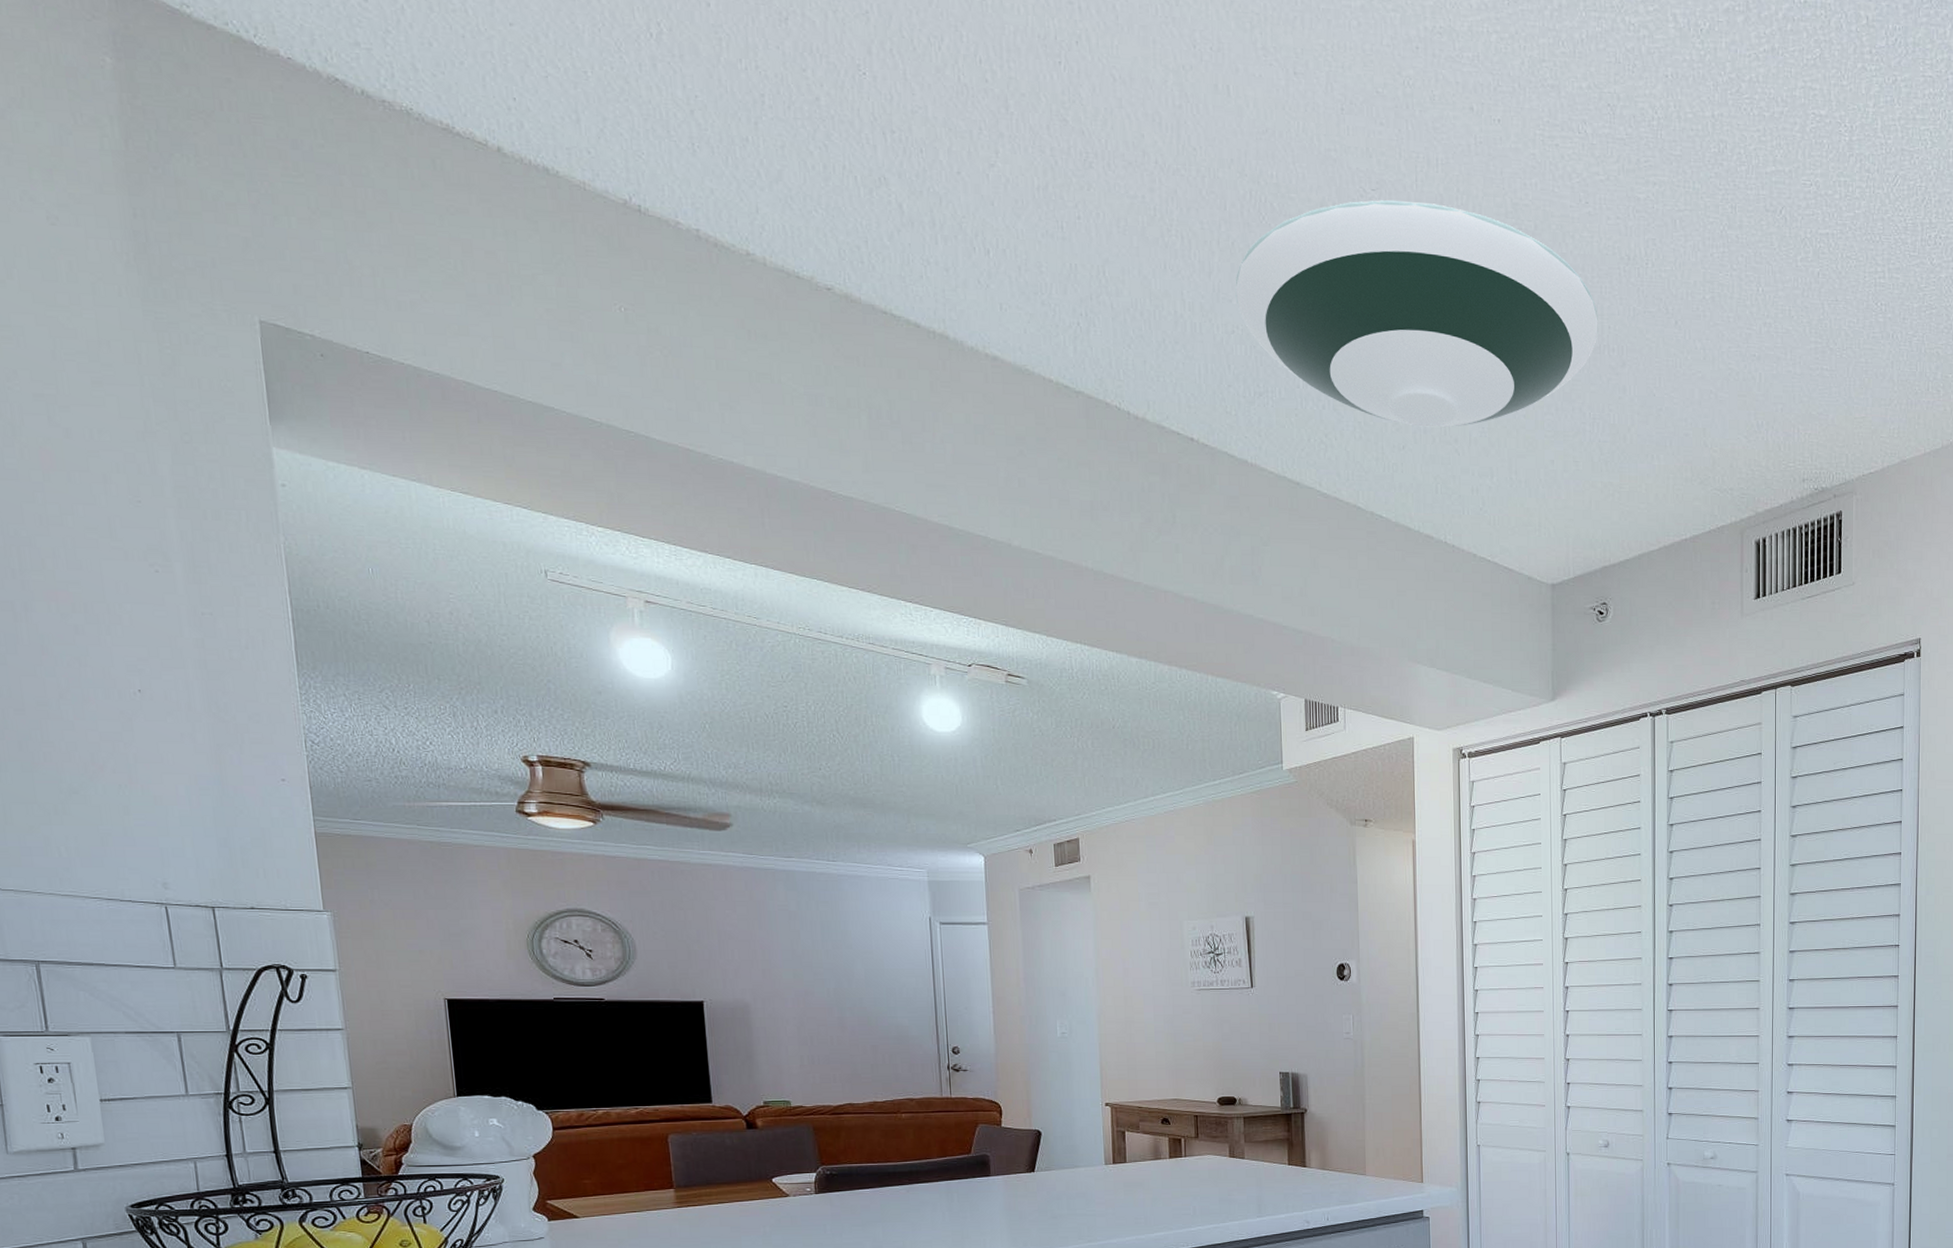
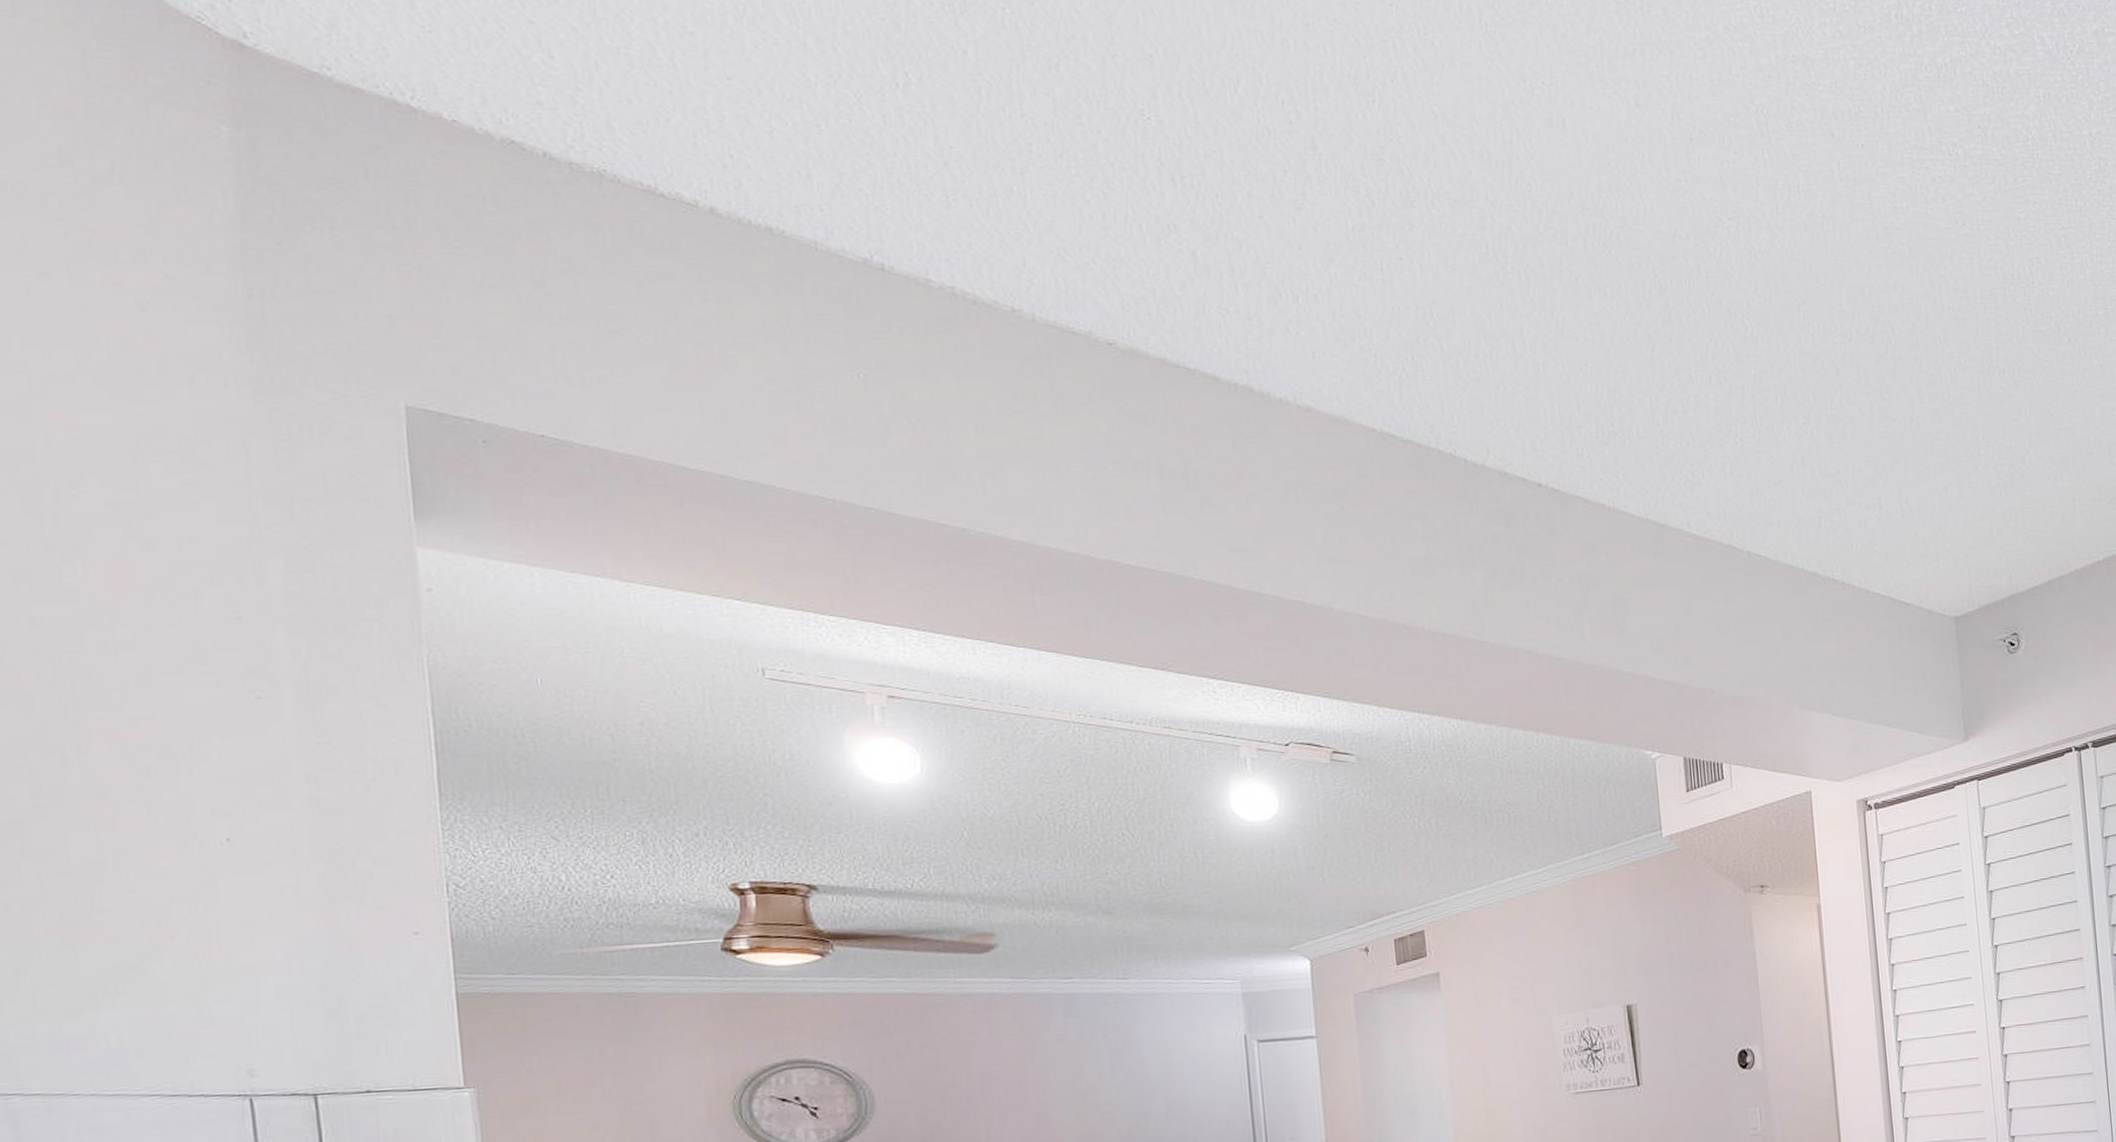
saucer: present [1235,199,1599,428] -> none [1581,228,1987,459]

